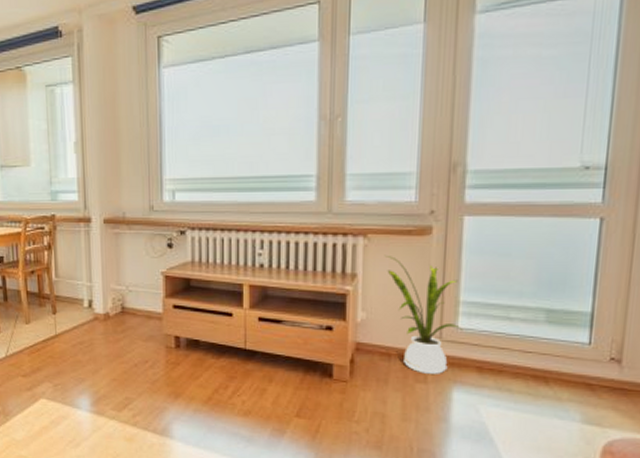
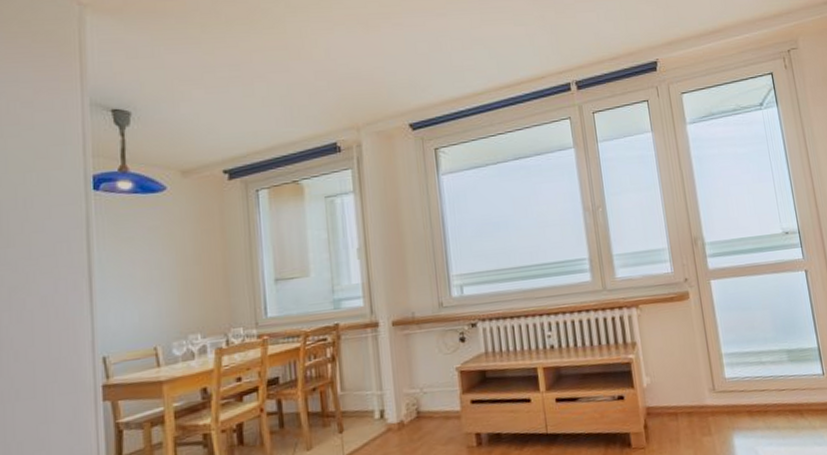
house plant: present [384,254,463,374] -> none [655,321,730,427]

